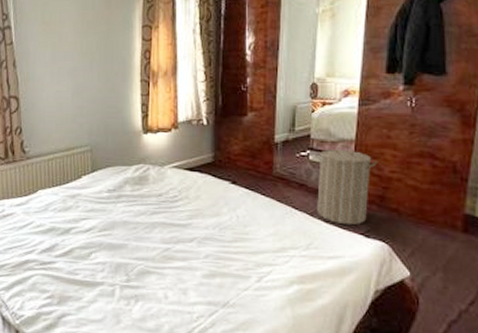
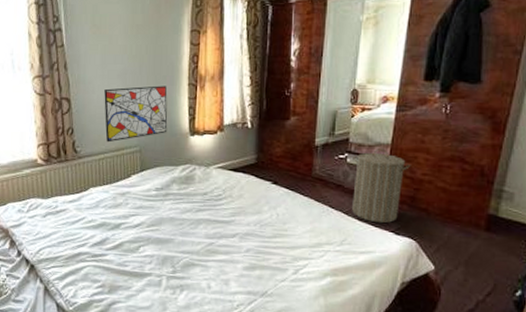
wall art: none [53,82,120,142] -> present [104,85,168,143]

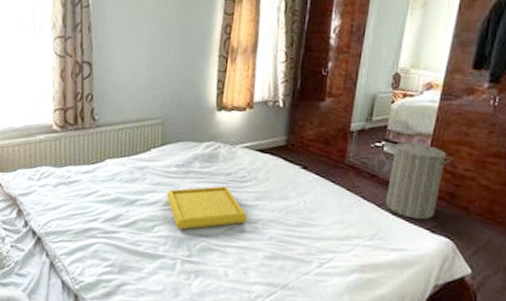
wall art: present [104,85,168,143] -> none [127,55,195,112]
serving tray: none [148,205,226,248] -> present [166,186,248,230]

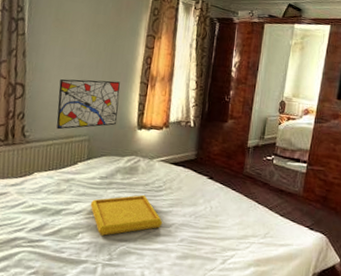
wall art: none [127,55,195,112] -> present [56,79,120,130]
laundry hamper: present [386,138,452,220] -> none [275,153,324,220]

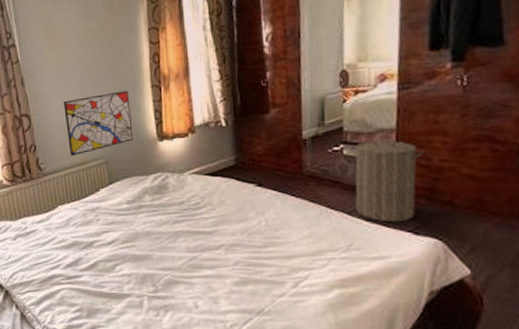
serving tray: present [90,195,163,236] -> none [122,216,209,266]
laundry hamper: none [275,153,324,220] -> present [350,135,423,223]

